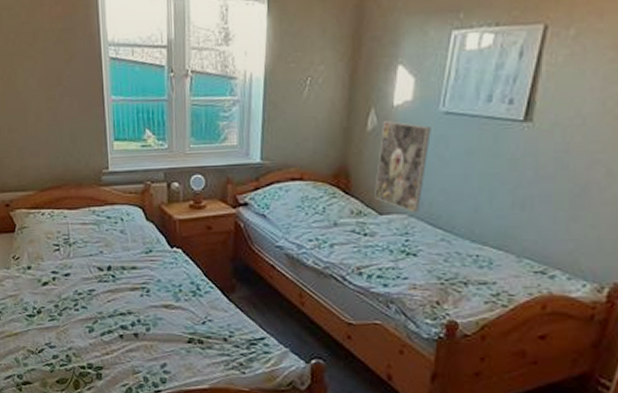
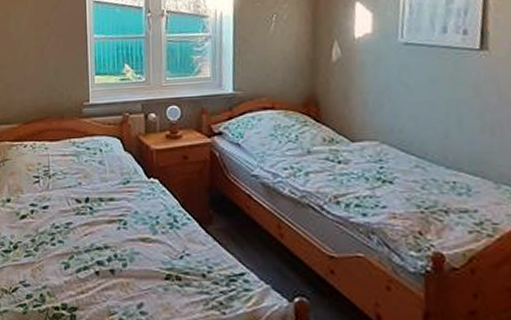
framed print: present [375,121,431,213] -> none [344,52,394,140]

